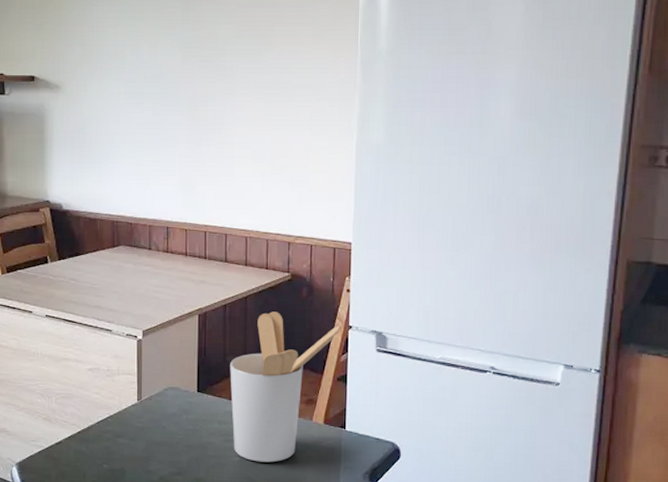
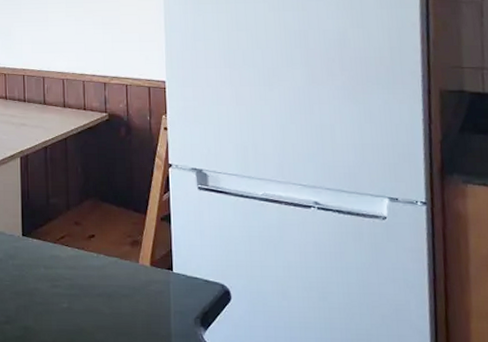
utensil holder: present [230,312,341,463] -> none [53,152,161,309]

